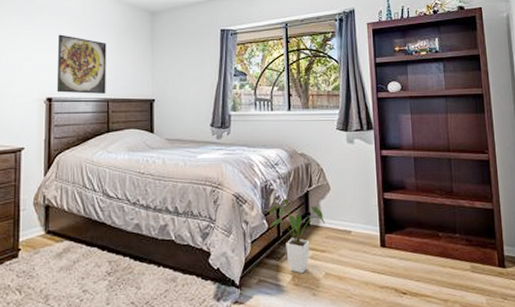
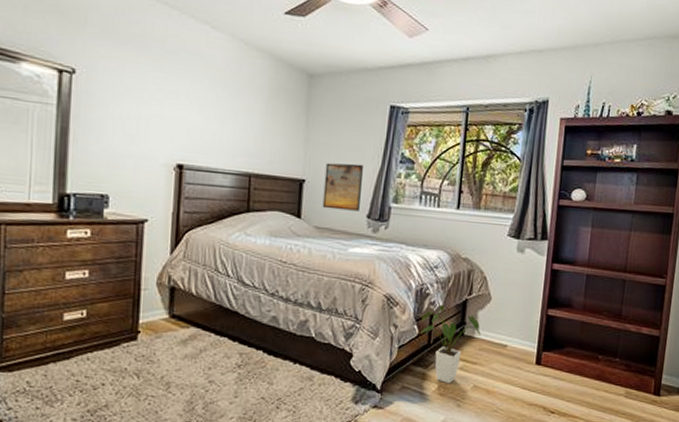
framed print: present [56,34,107,94] -> none [189,88,253,167]
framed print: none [171,81,204,122] -> present [322,162,364,212]

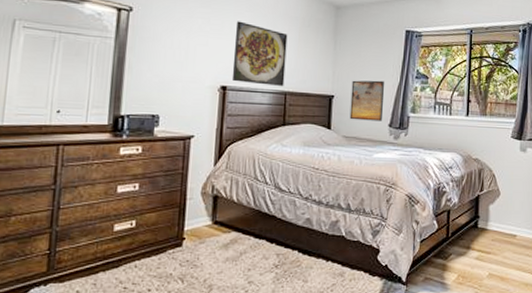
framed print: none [189,88,253,167] -> present [231,21,288,86]
house plant: present [420,303,481,384] -> none [439,199,493,274]

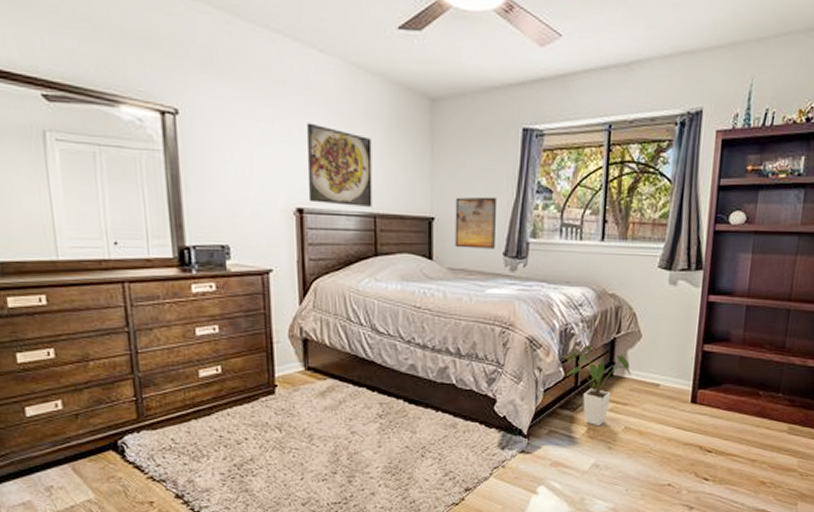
house plant: none [439,199,493,274] -> present [566,343,632,427]

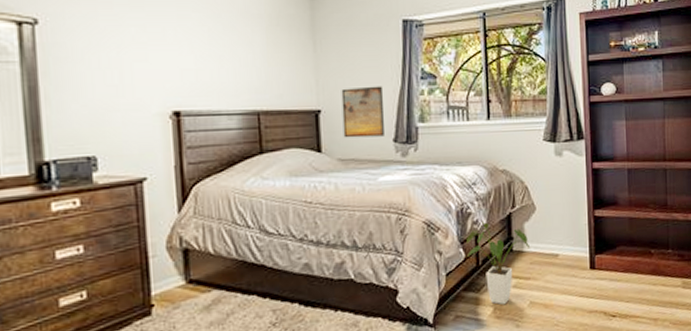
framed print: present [306,123,372,207] -> none [182,25,255,105]

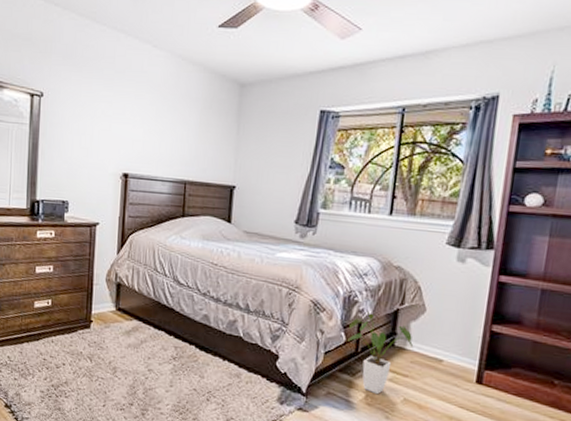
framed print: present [341,86,385,138] -> none [251,169,293,217]

